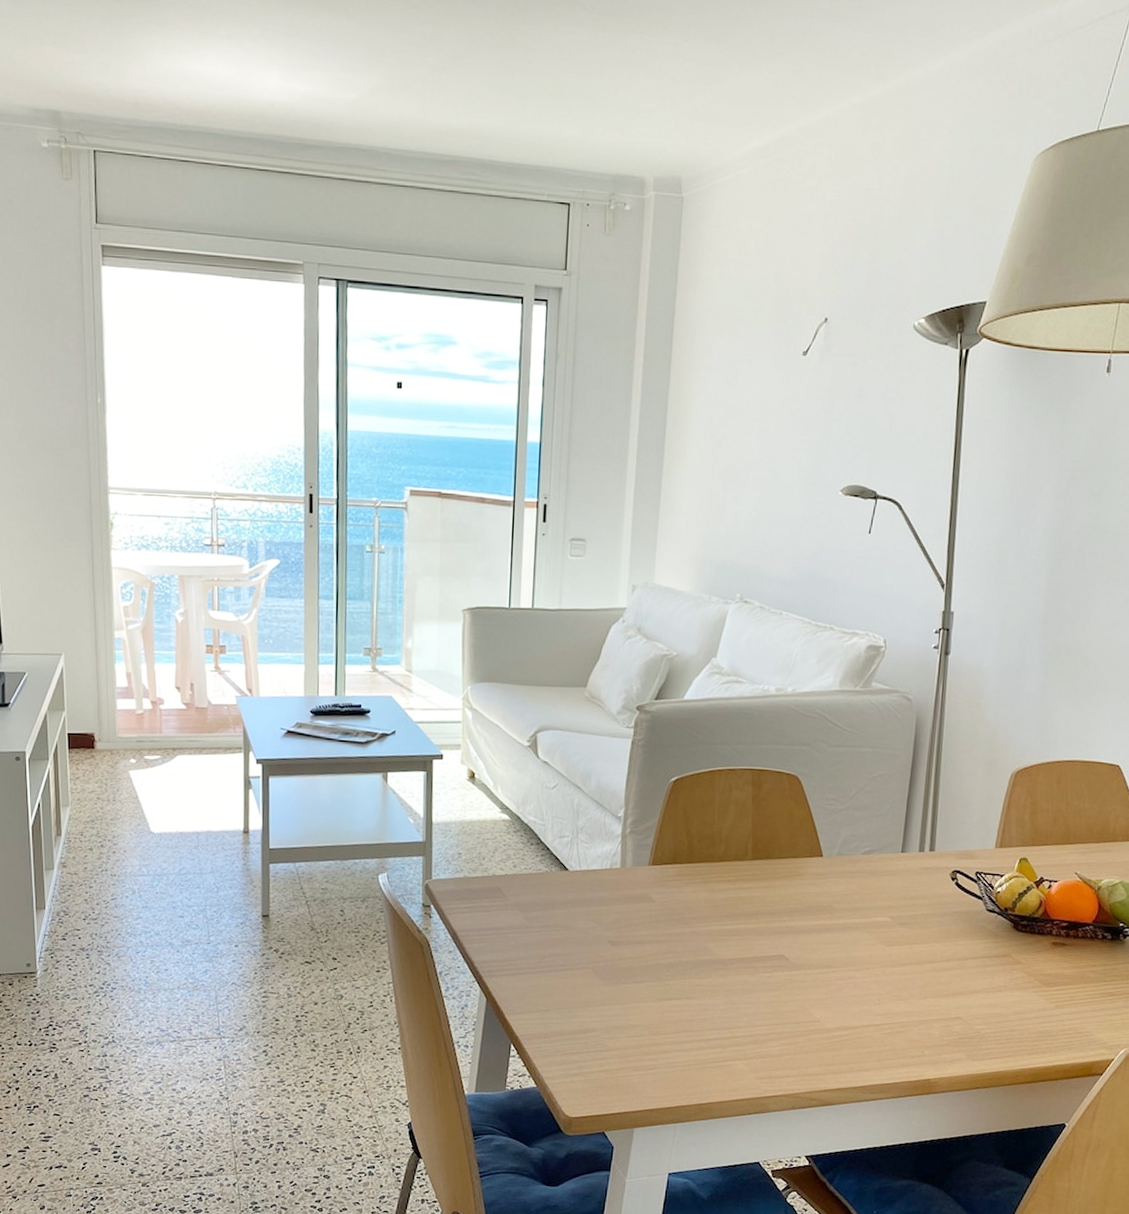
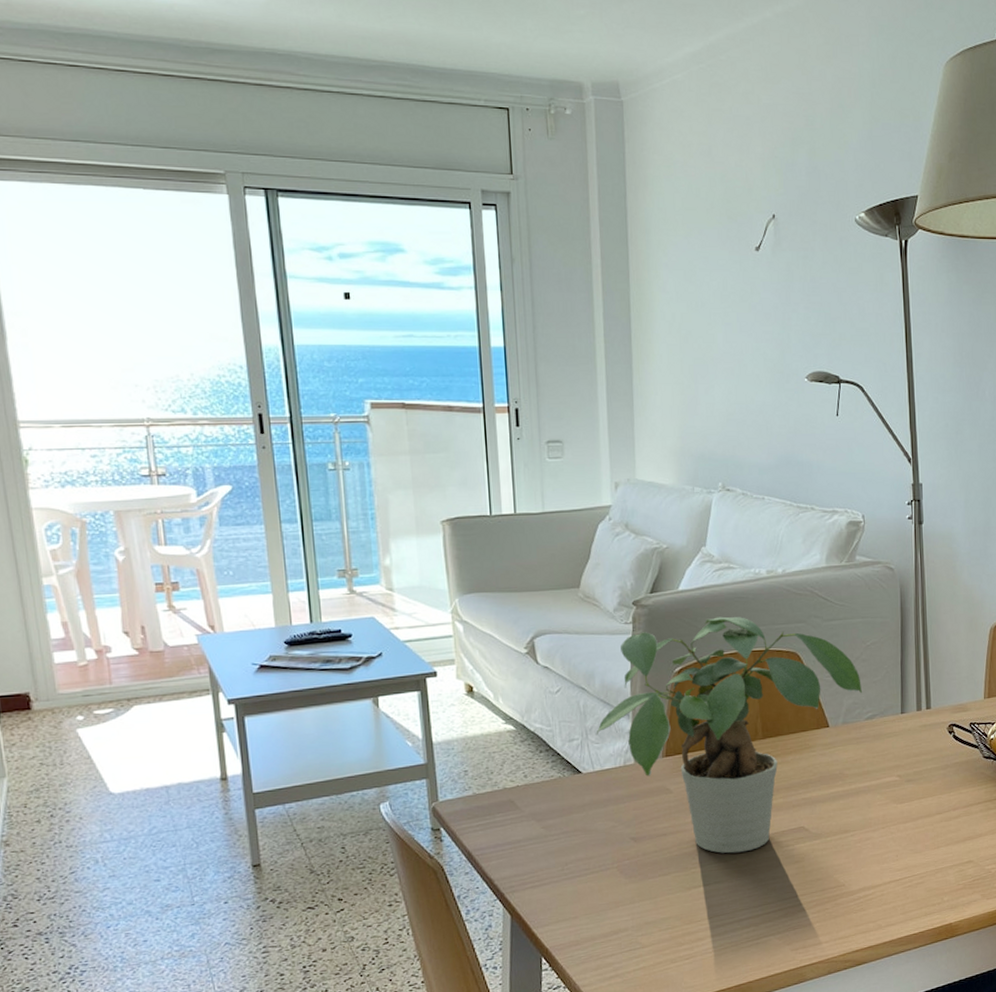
potted plant: none [586,730,863,972] -> present [596,616,863,854]

